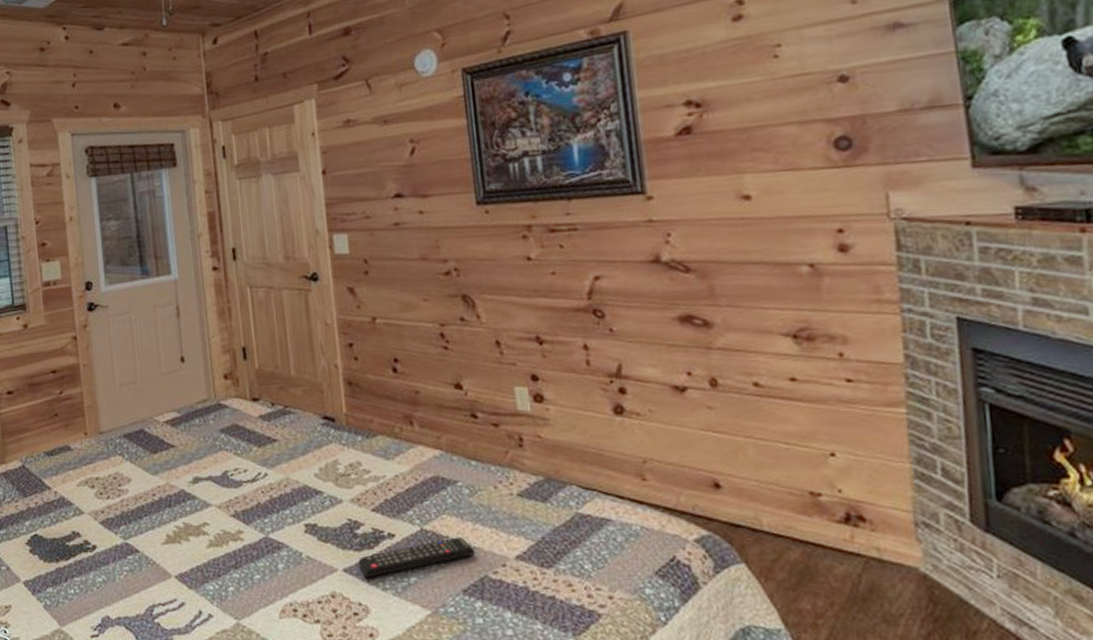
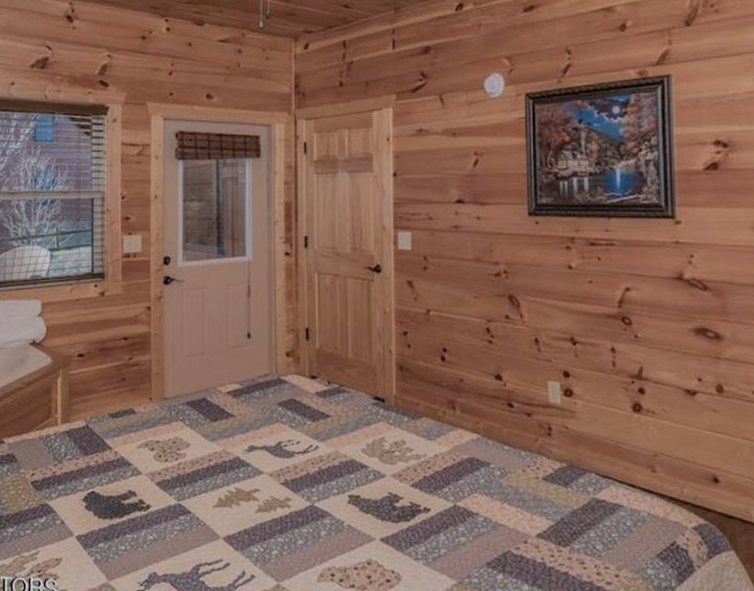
remote control: present [358,537,475,578] -> none [395,514,501,548]

